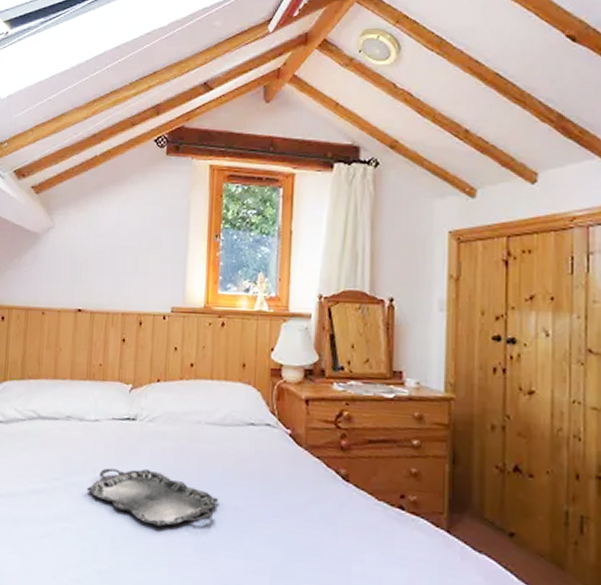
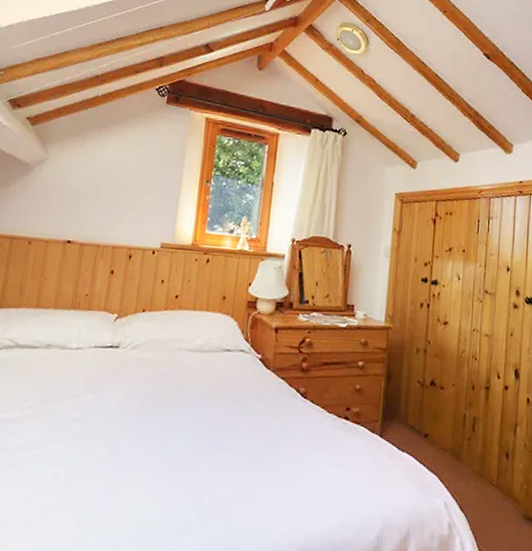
serving tray: present [86,468,218,527] -> none [63,394,192,448]

